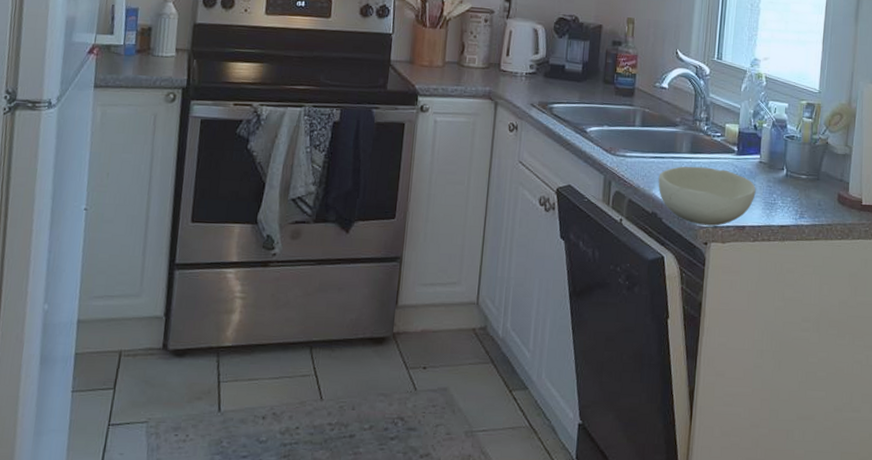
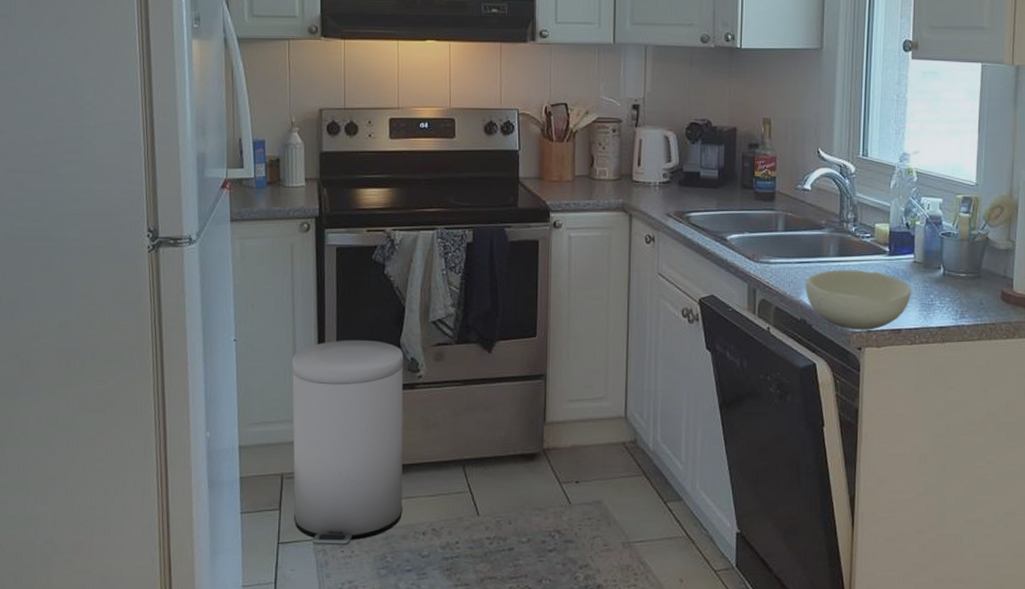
pedal bin: none [128,214,260,429] -> present [291,340,403,546]

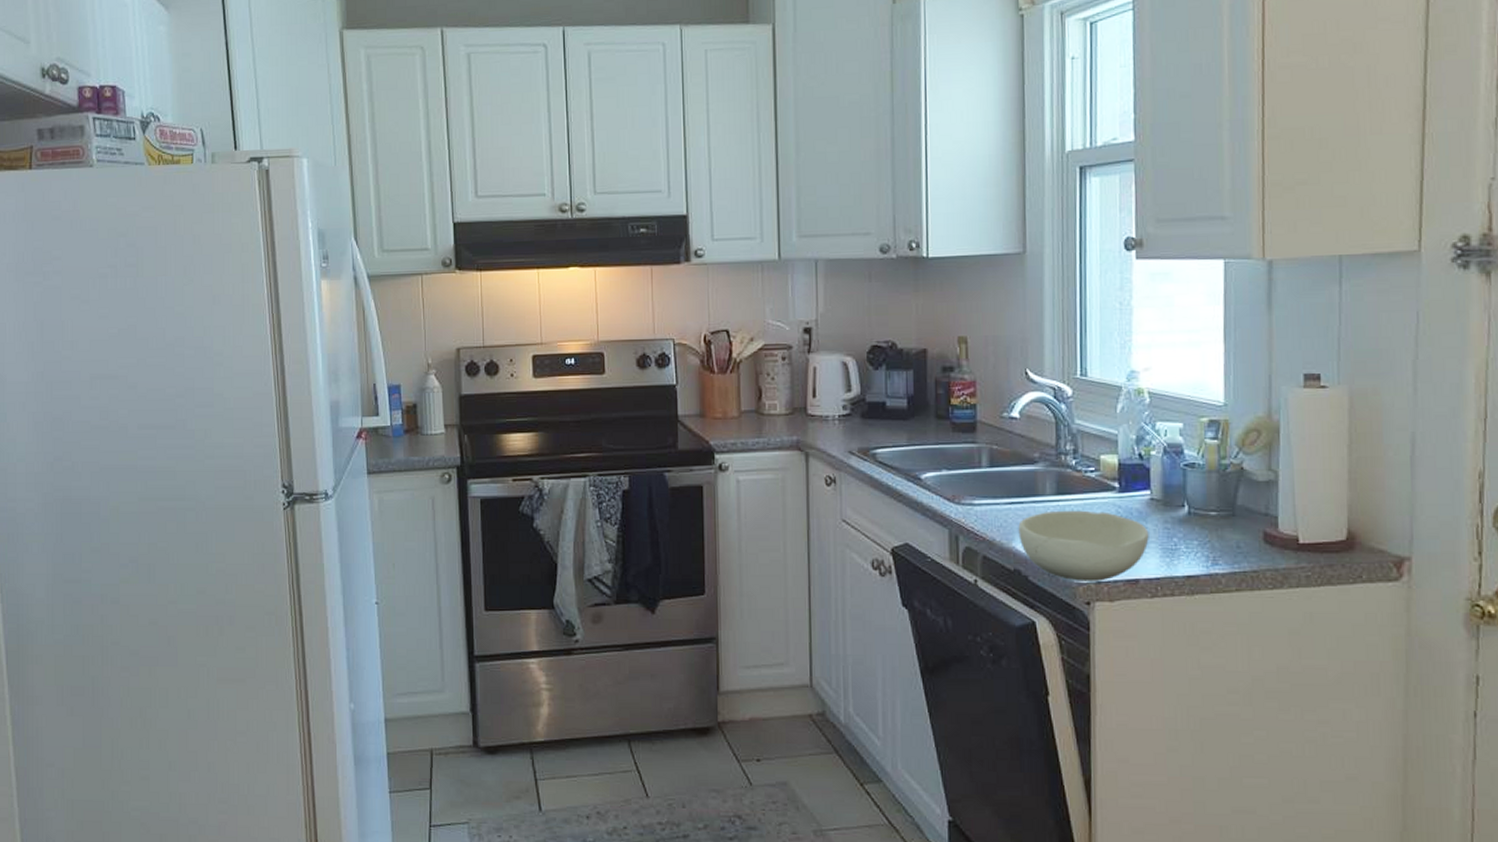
pedal bin: present [291,340,403,546] -> none [437,601,564,830]

